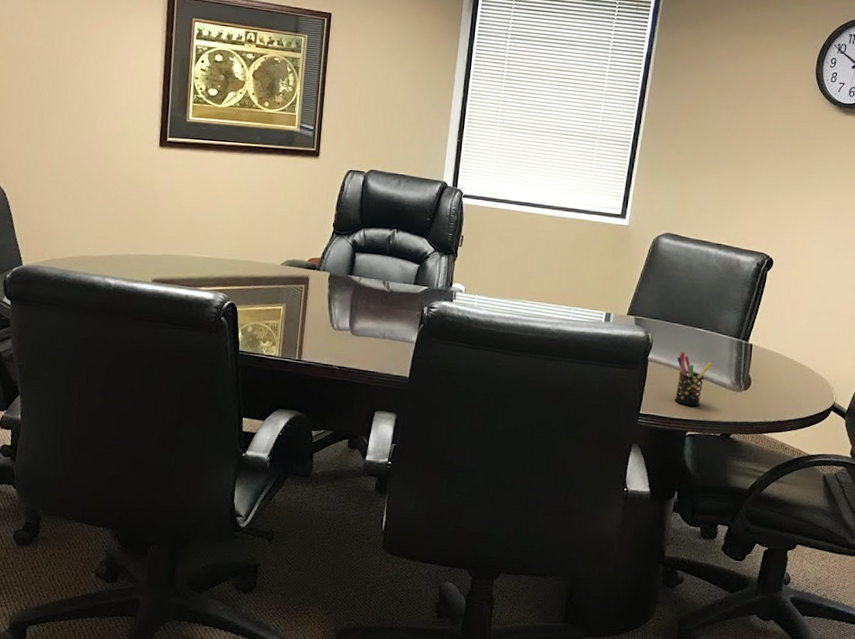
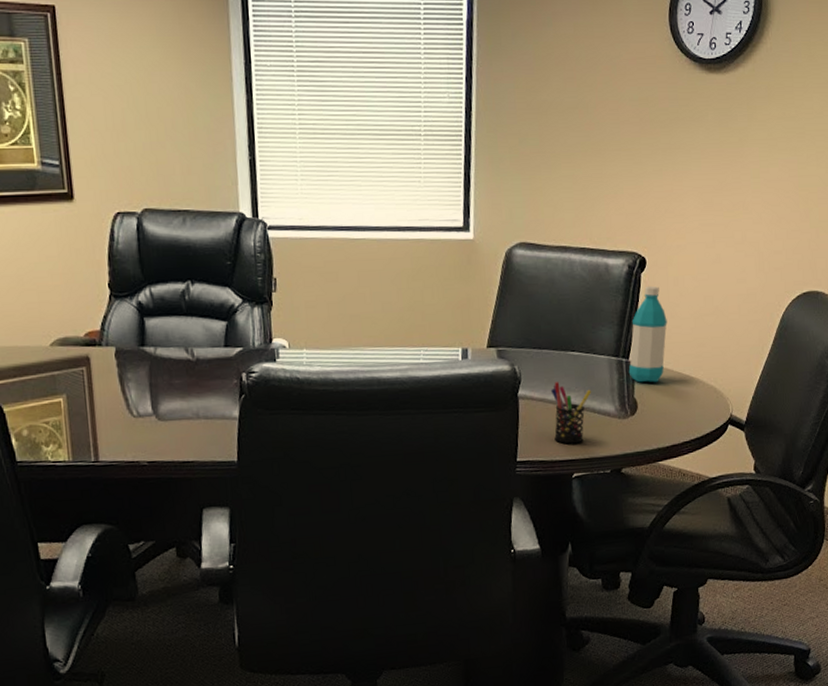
water bottle: none [746,282,786,365] -> present [628,285,667,383]

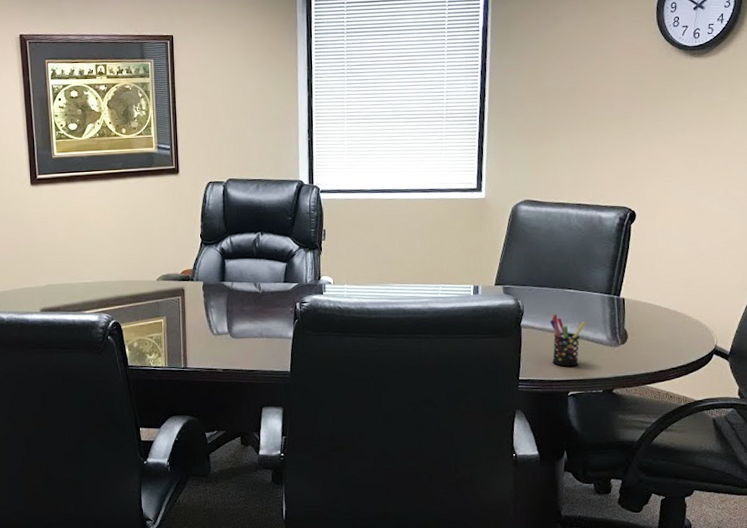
water bottle: present [628,285,667,383] -> none [619,234,655,317]

